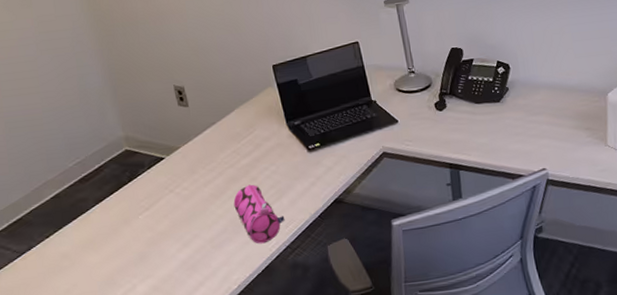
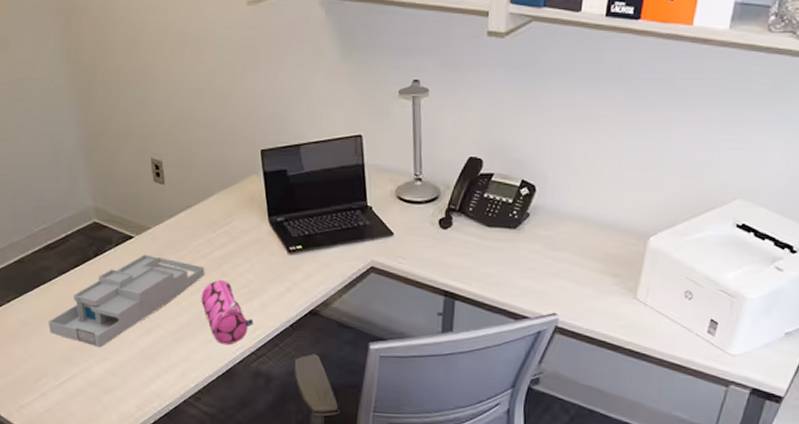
desk organizer: none [89,172,235,267] -> present [48,254,205,348]

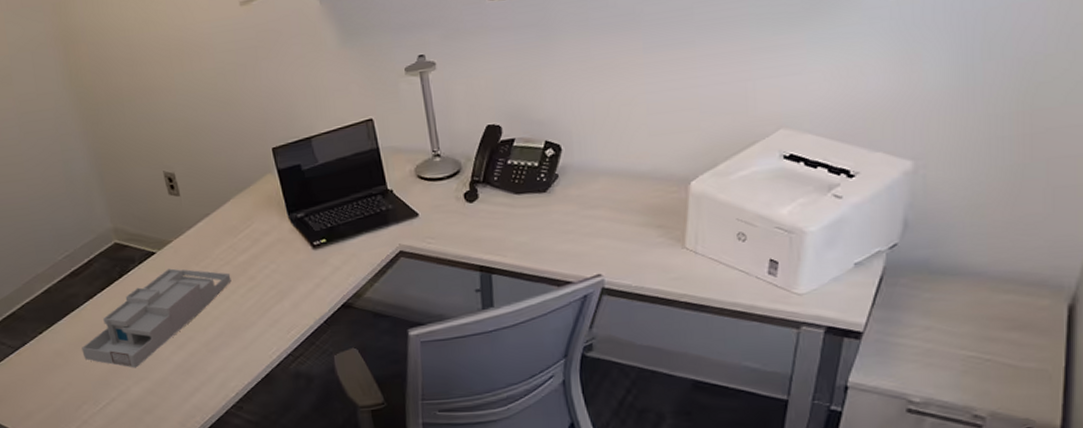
pencil case: present [201,279,253,345] -> none [230,284,287,350]

